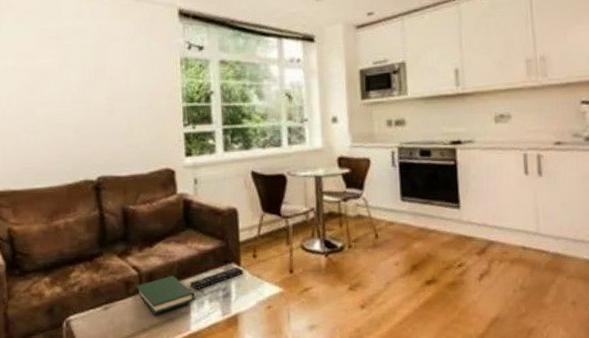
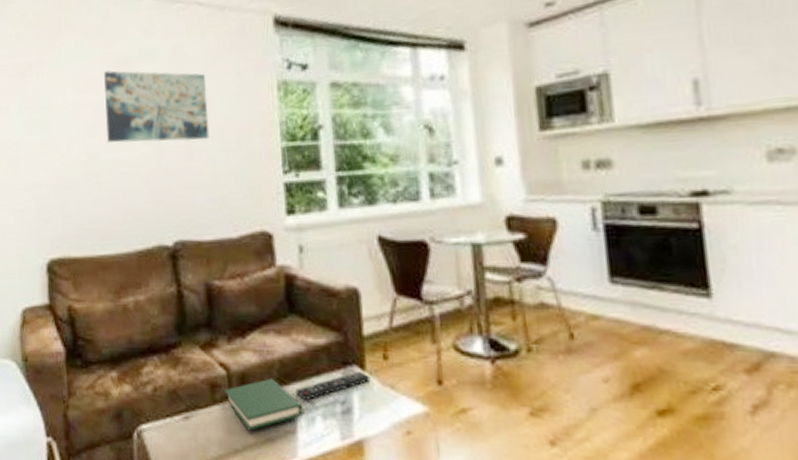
wall art: none [40,43,127,101] -> present [104,70,210,144]

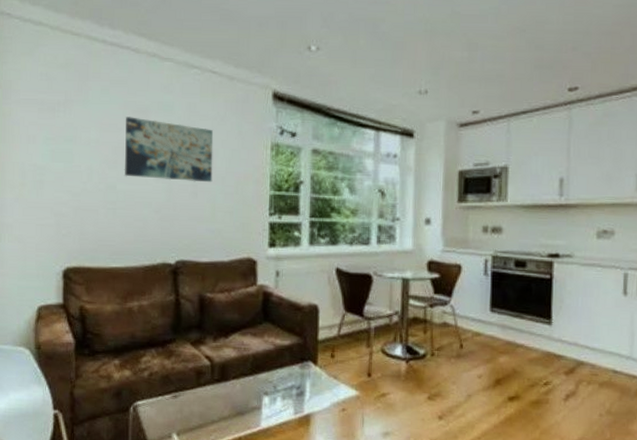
hardback book: present [225,378,303,431] -> none [208,368,268,407]
remote control: present [295,371,371,400] -> none [263,365,320,385]

